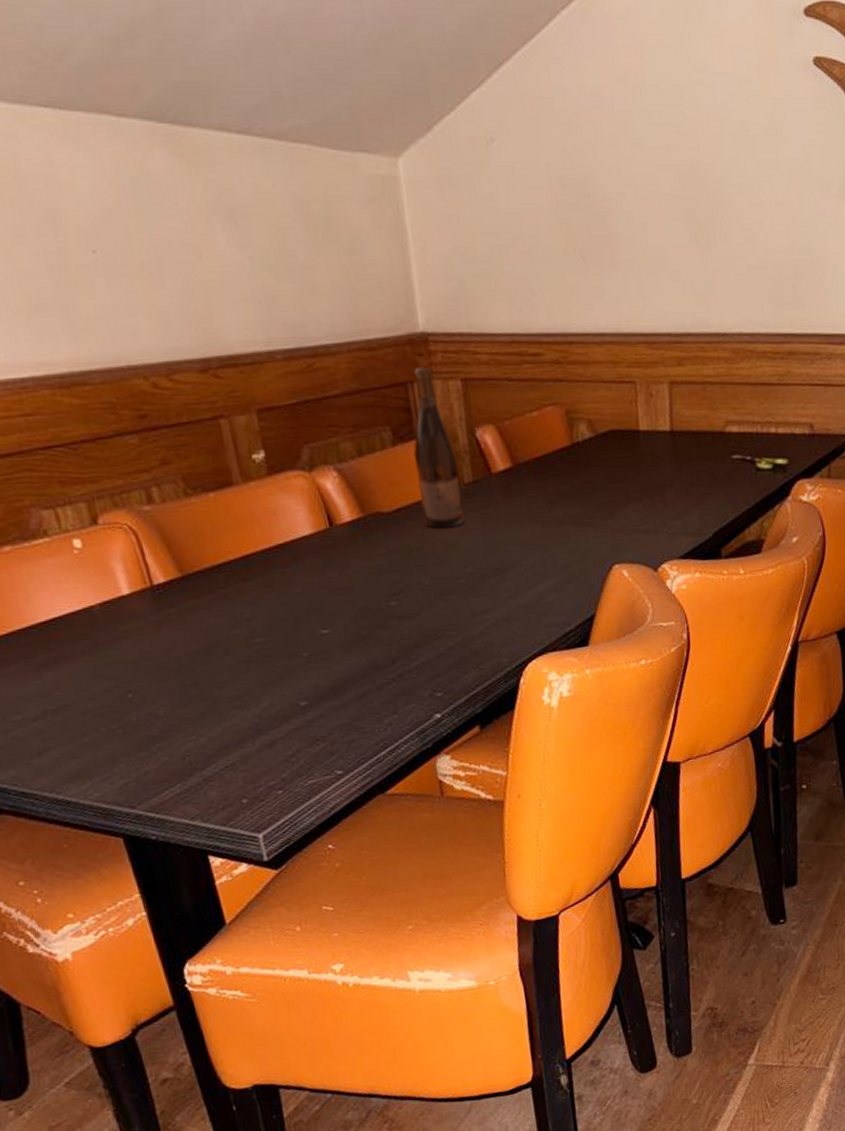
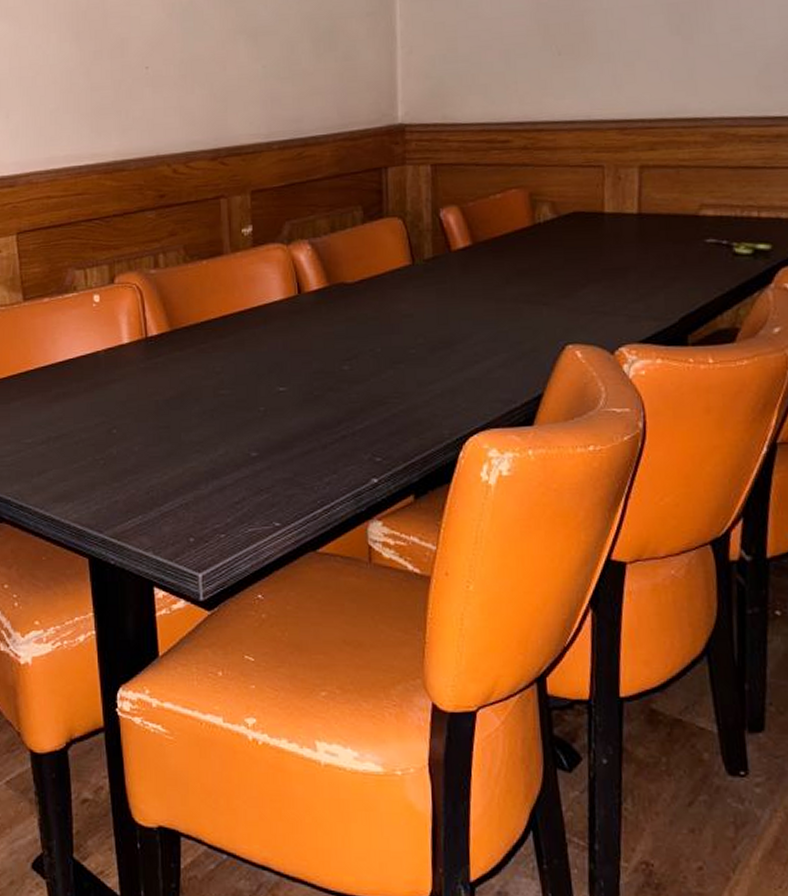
wine bottle: present [413,367,465,528] -> none [380,154,421,300]

